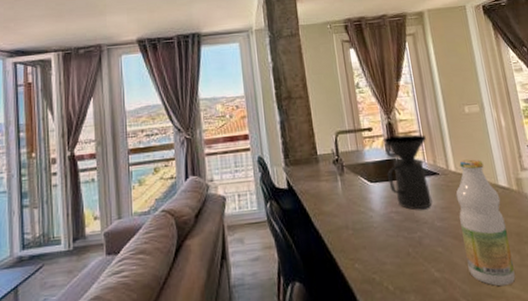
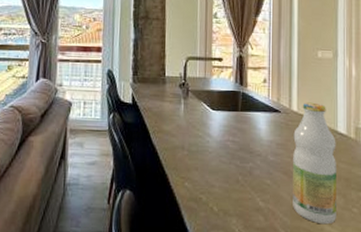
coffee maker: present [383,134,433,210] -> none [230,69,274,142]

